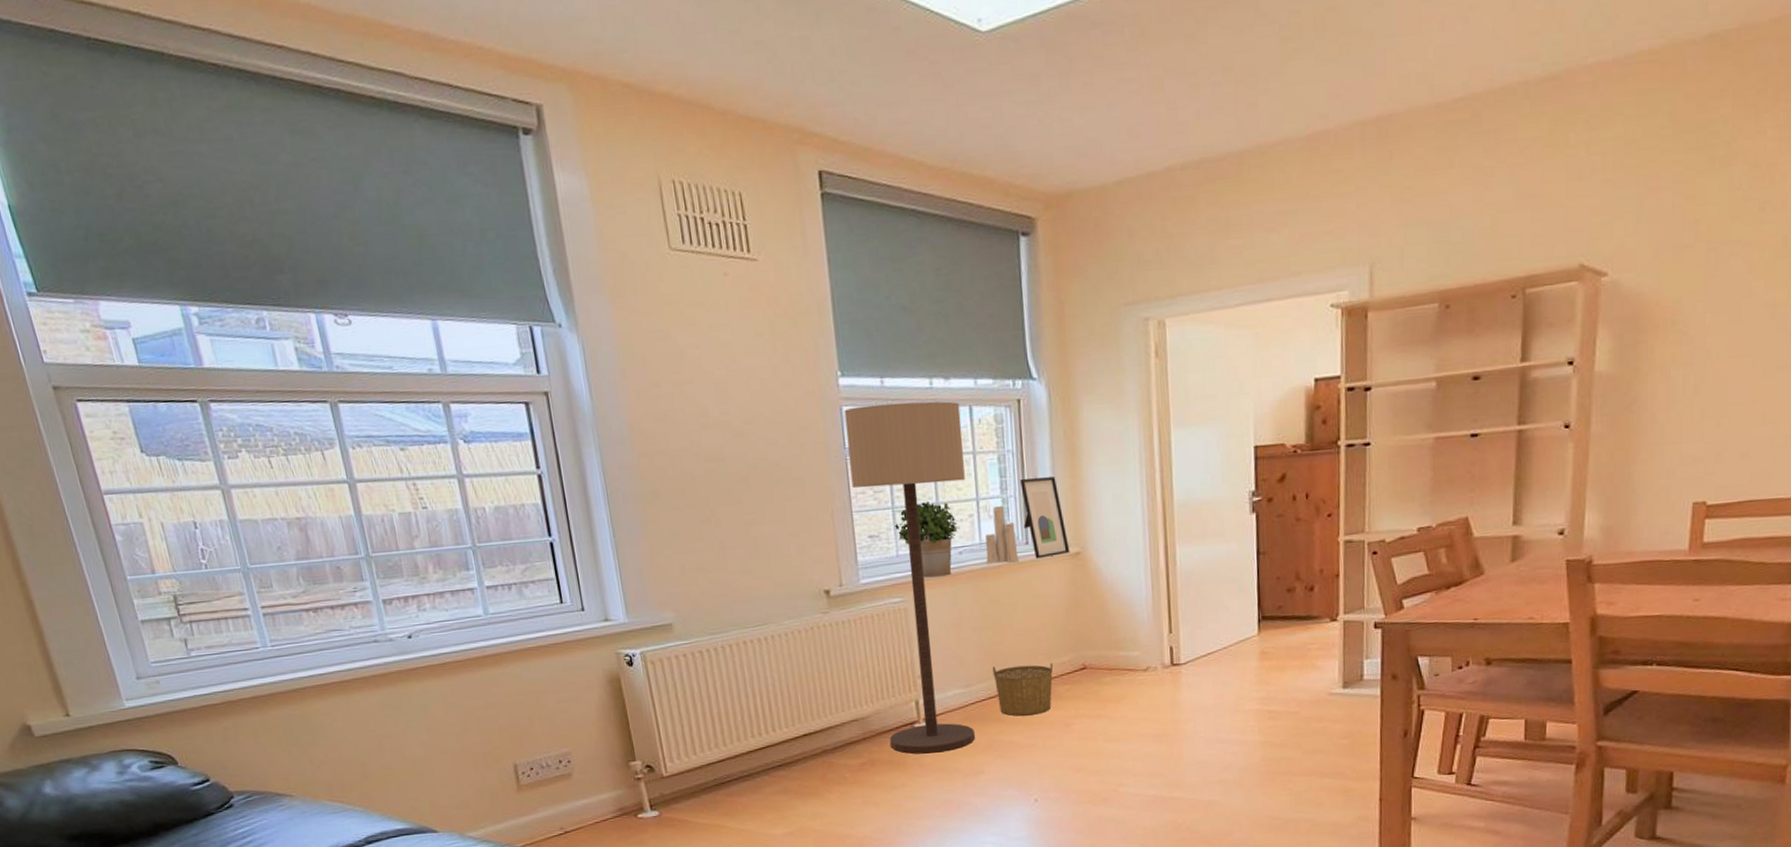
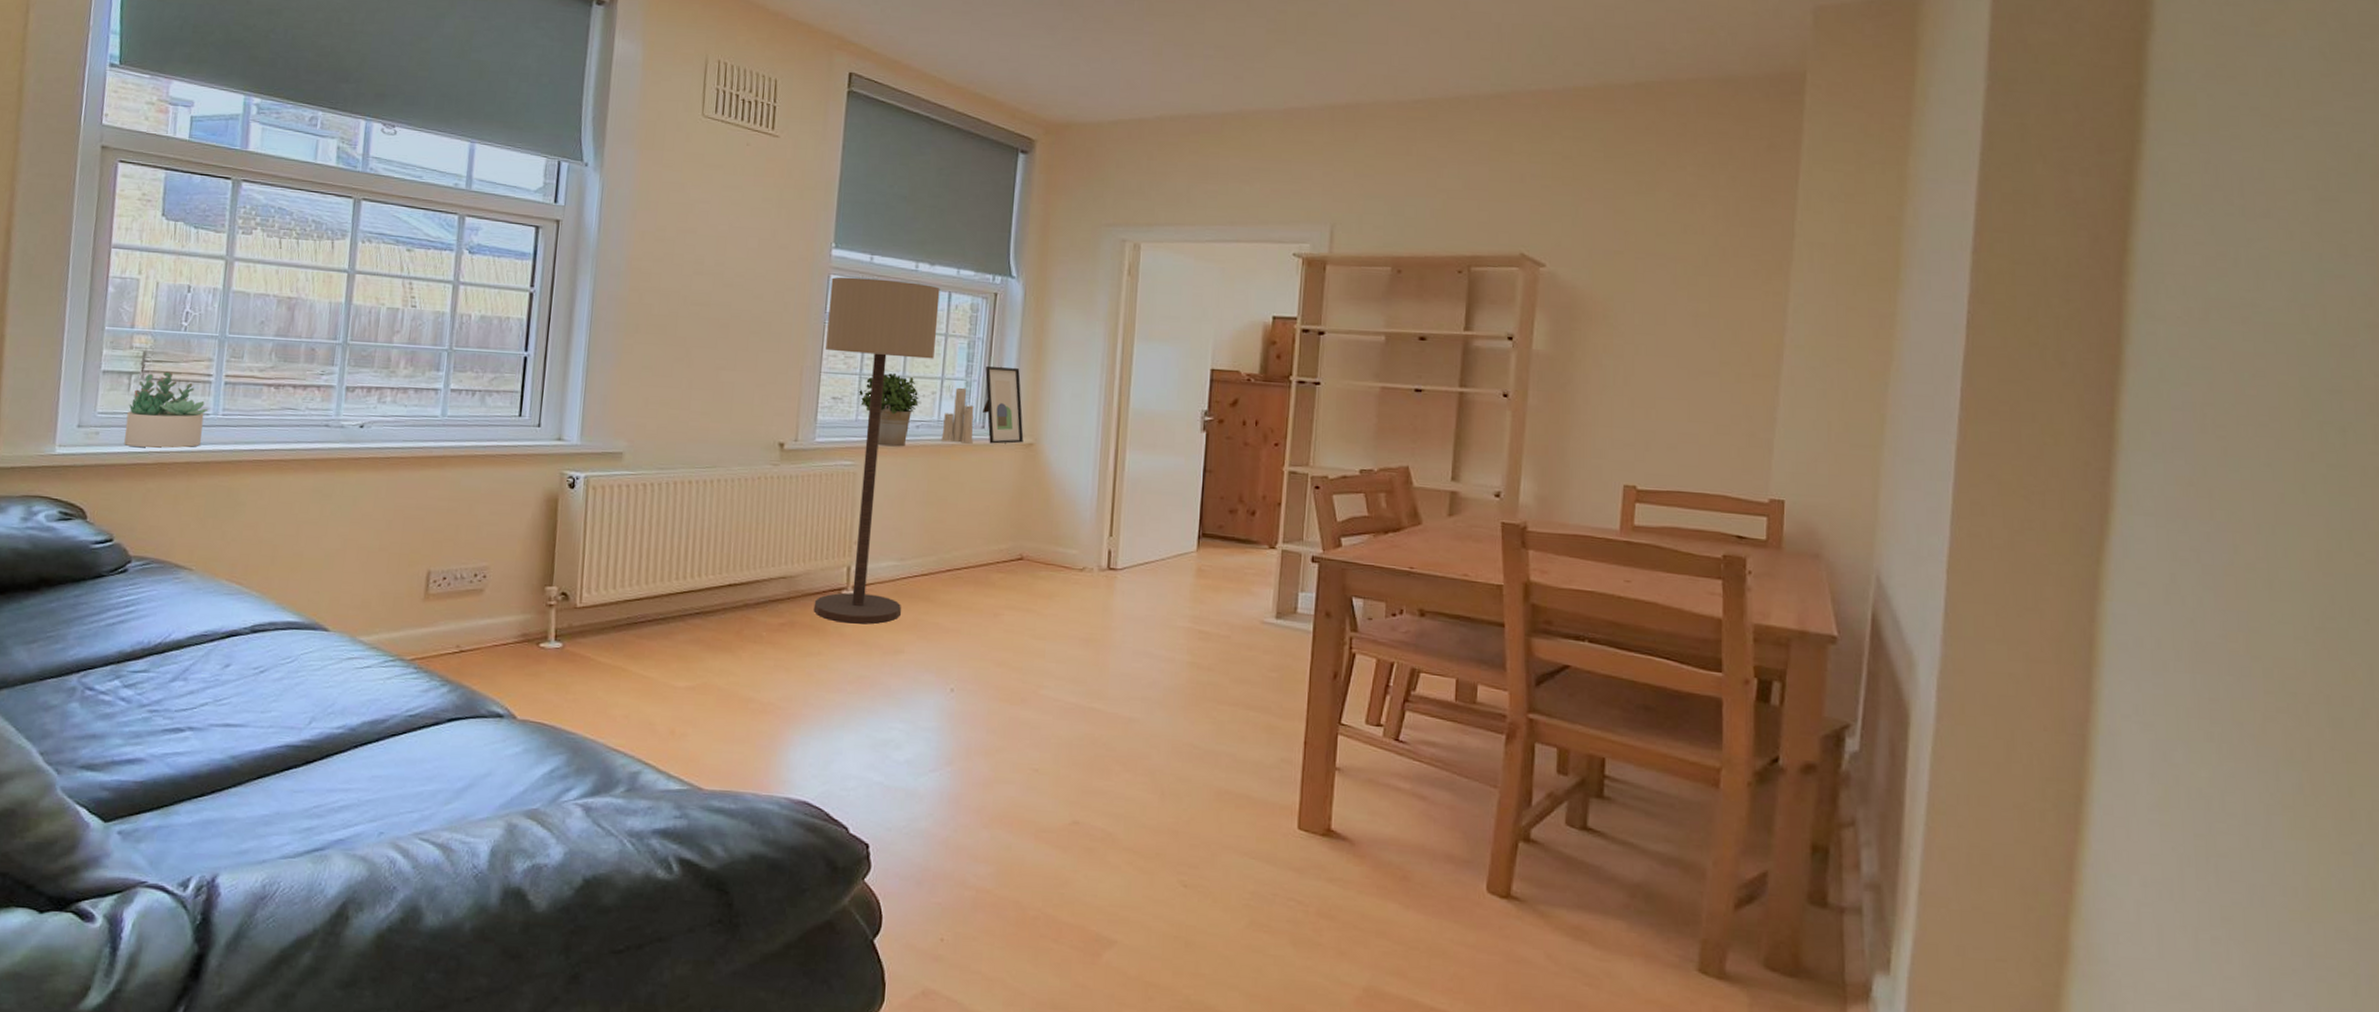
succulent plant: none [178,611,261,690] -> present [124,371,209,449]
basket: present [992,663,1054,716] -> none [929,543,991,600]

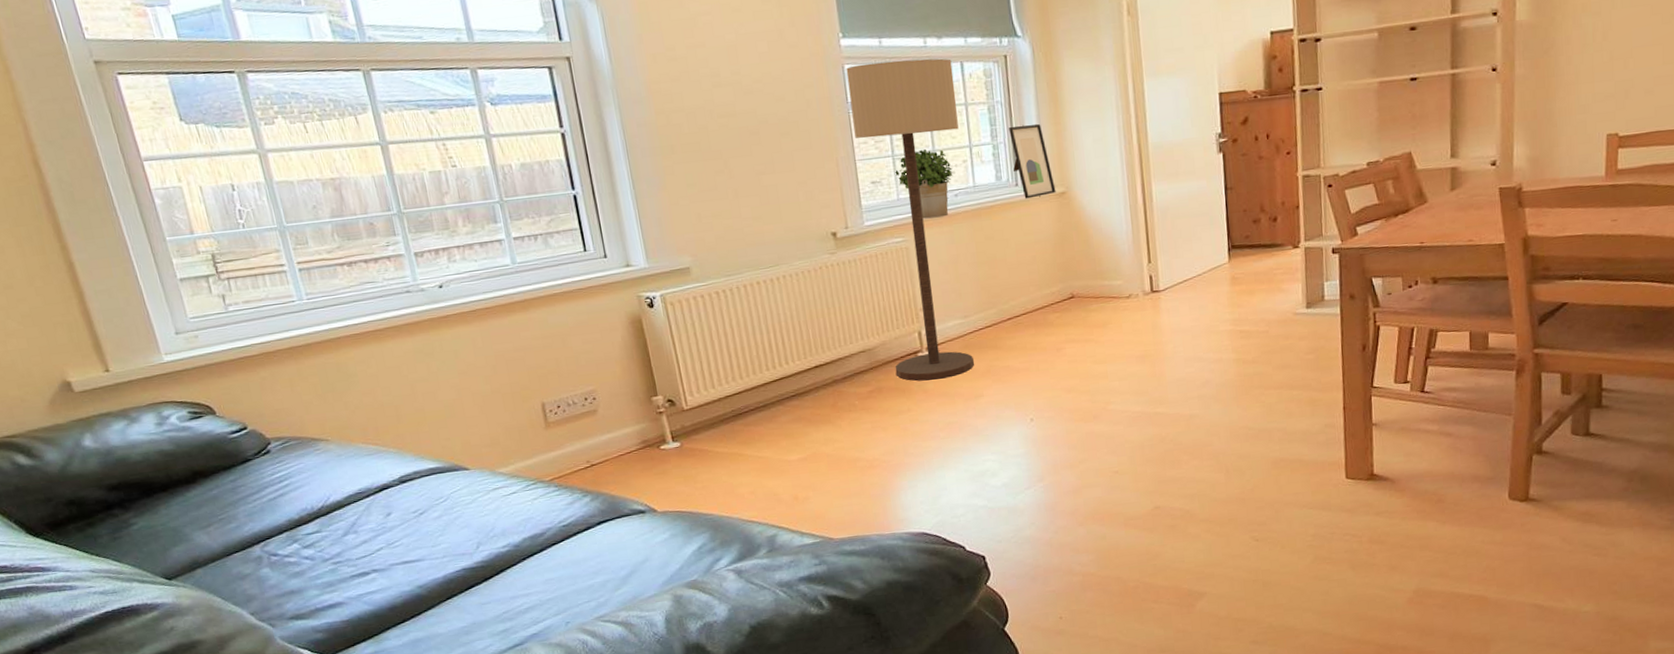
succulent plant: present [124,371,209,449] -> none [216,268,297,343]
candle: present [941,381,974,445] -> none [978,145,1010,205]

